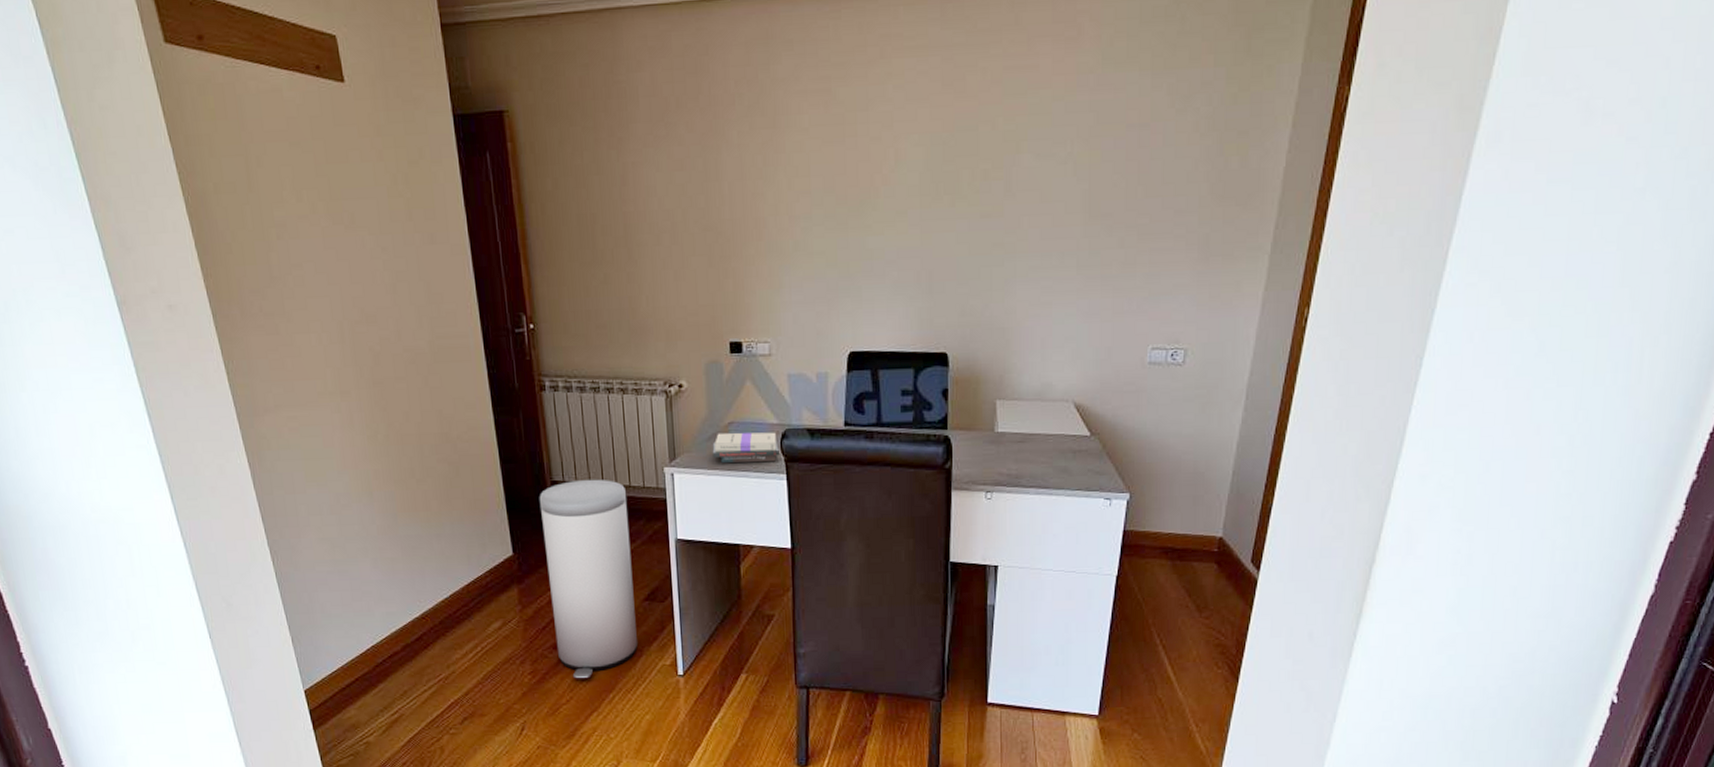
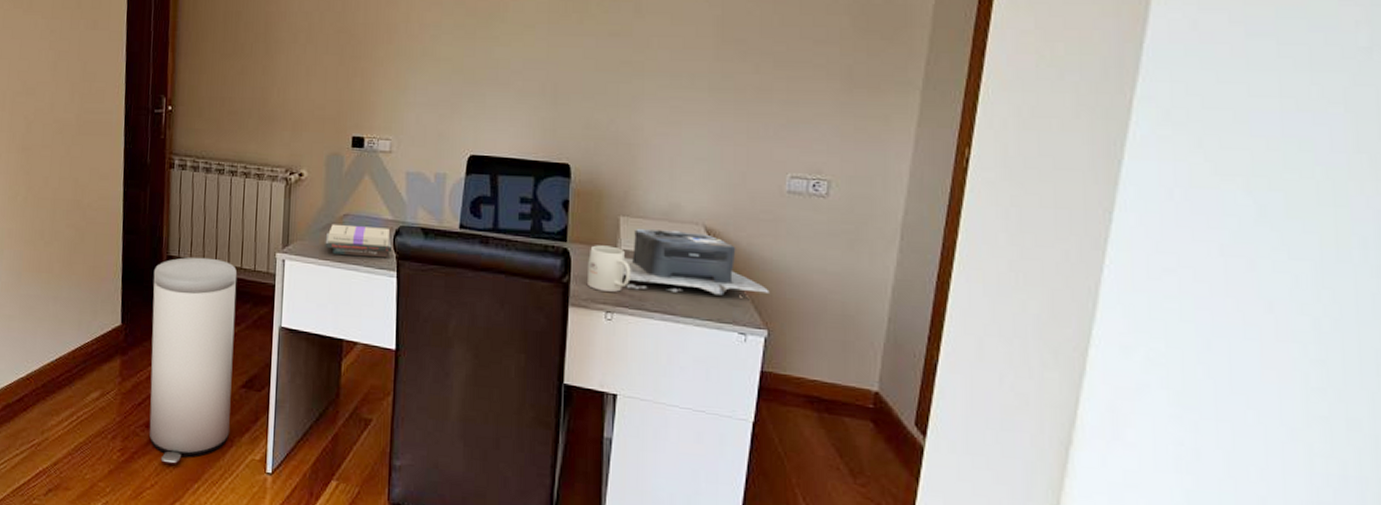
mug: none [967,429,1008,473] -> present [586,245,631,292]
printer: none [1000,409,1132,469] -> present [623,229,770,295]

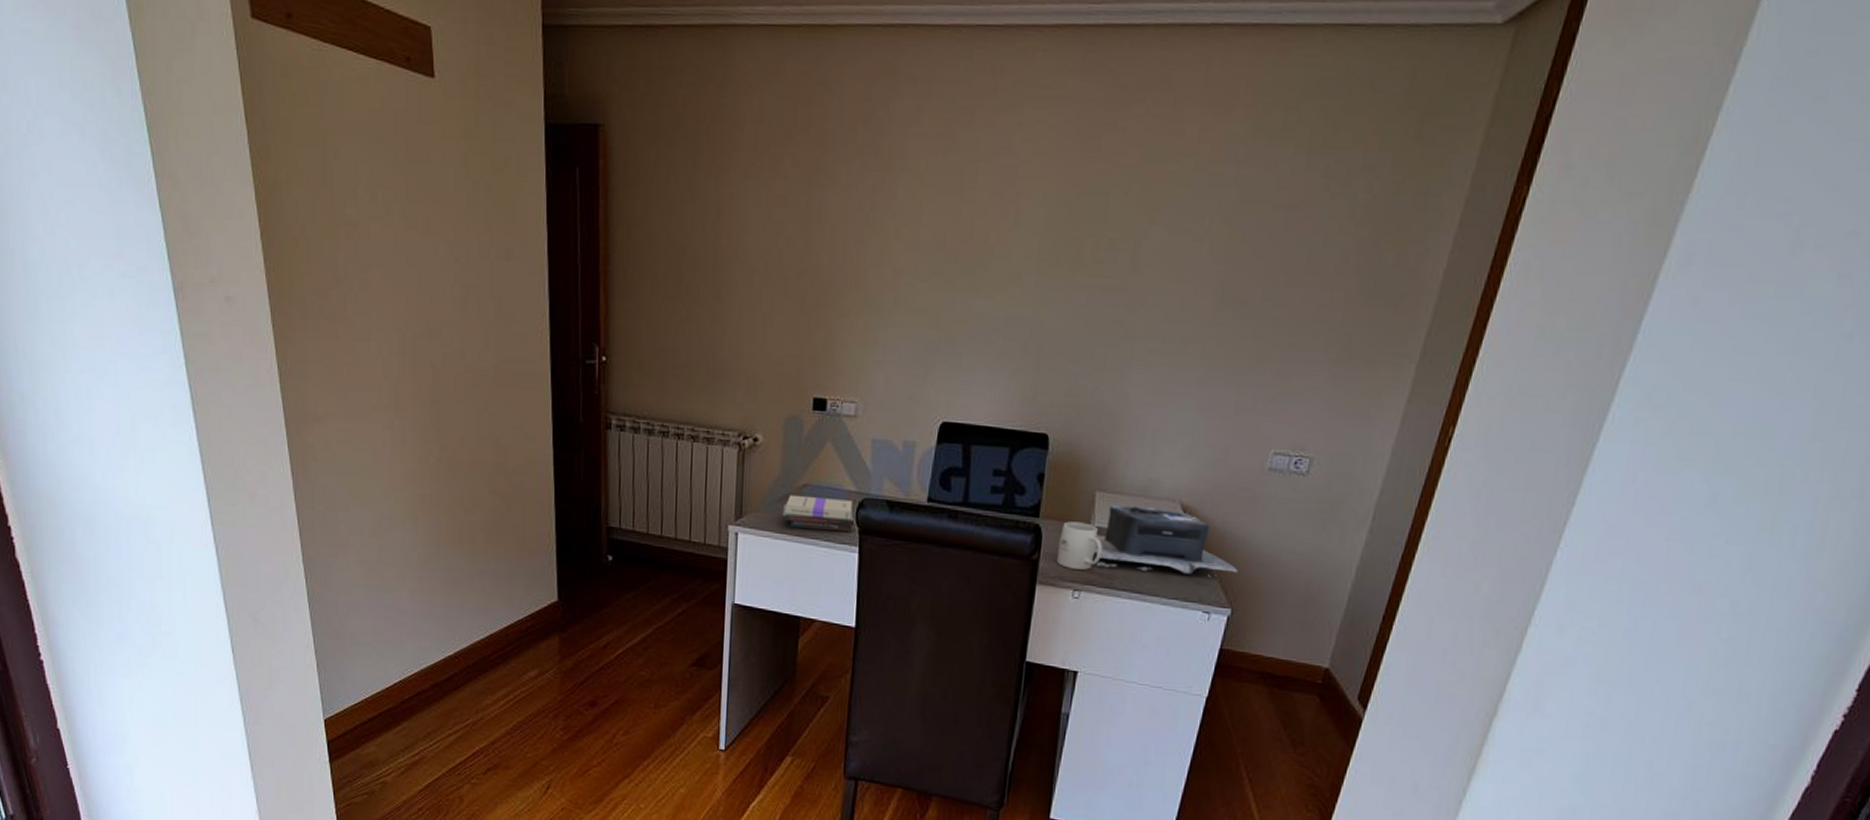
pedal bin: present [149,257,236,464] -> none [592,528,685,742]

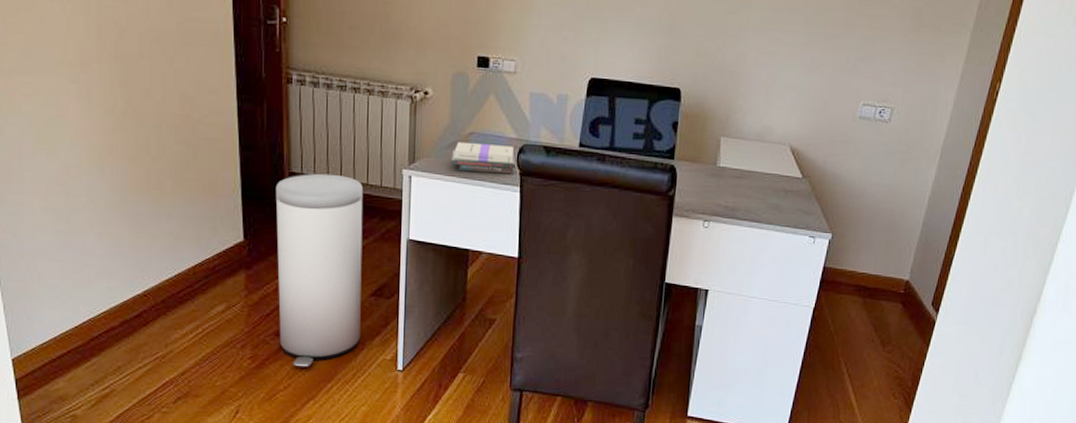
pedal bin: none [592,528,685,742] -> present [275,173,363,367]
mug: present [1056,521,1103,570] -> none [689,162,727,203]
printer: present [1094,505,1238,574] -> none [720,148,837,205]

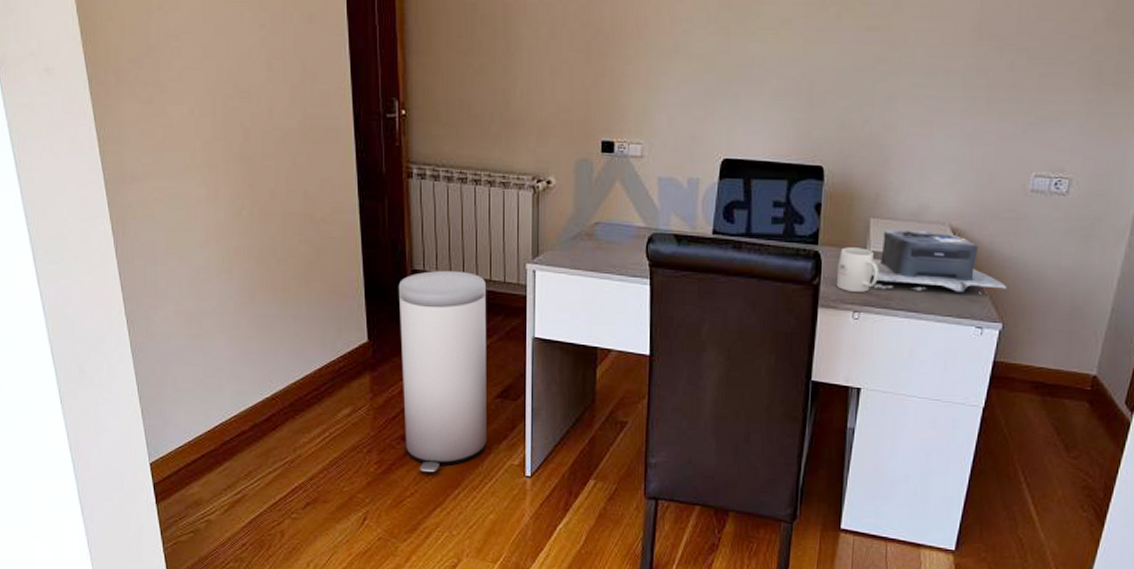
books: present [451,141,516,174] -> none [576,232,645,266]
mug: none [689,162,727,203] -> present [836,247,879,292]
printer: none [720,148,837,205] -> present [871,230,1007,292]

